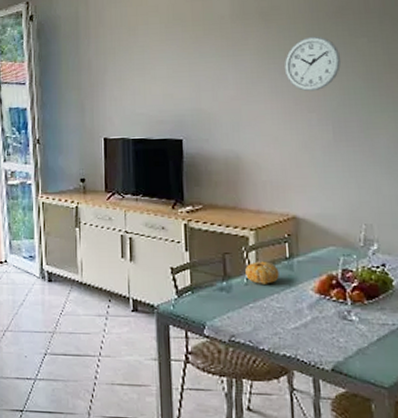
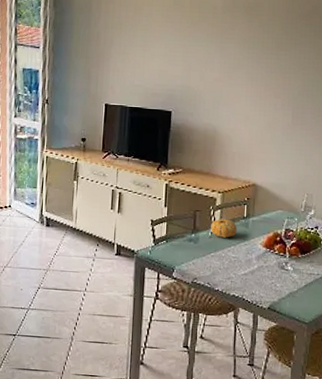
wall clock: present [284,36,342,92] -> none [260,33,306,81]

